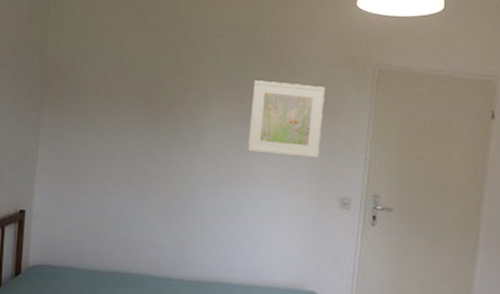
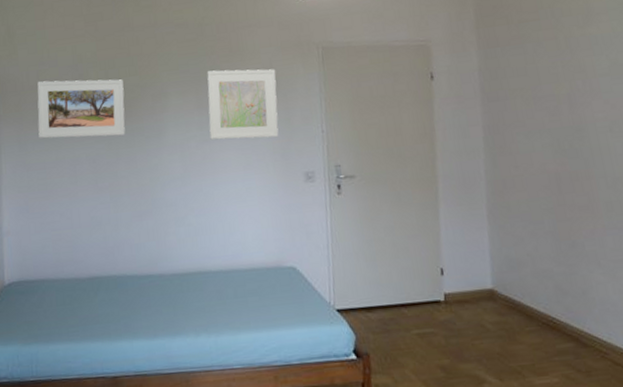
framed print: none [77,70,167,135] -> present [37,79,126,139]

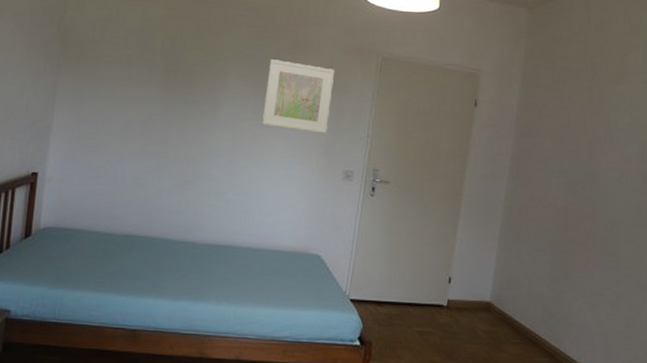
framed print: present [37,79,126,139] -> none [95,38,188,105]

